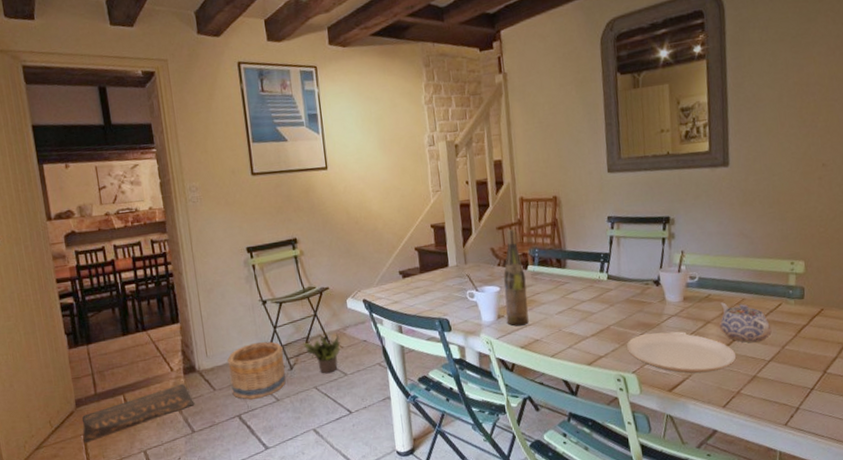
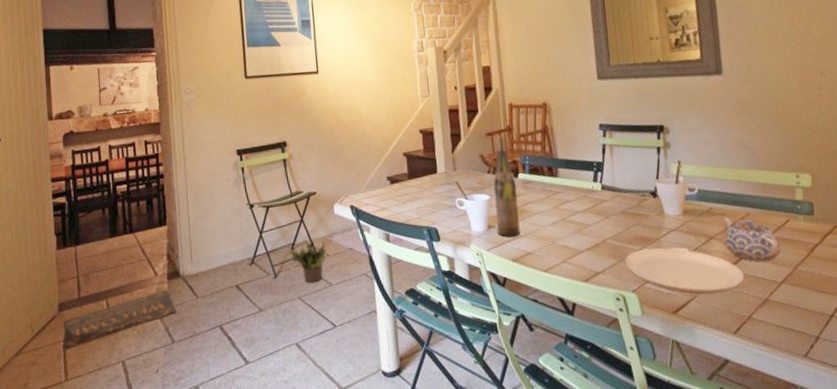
basket: present [226,341,286,400] -> none [211,247,270,309]

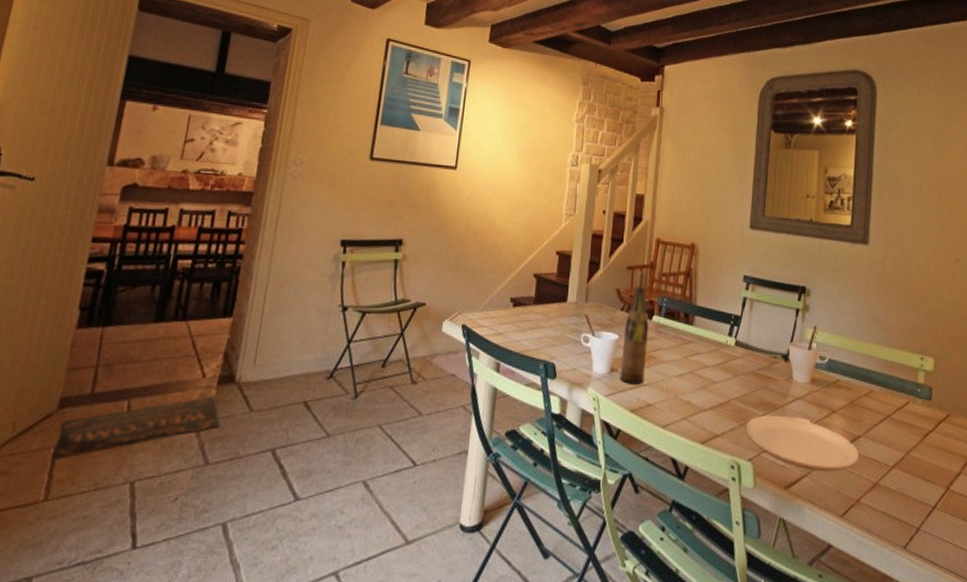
potted plant: present [288,239,327,284] -> none [378,360,424,410]
teapot: present [723,217,782,262] -> none [845,391,897,443]

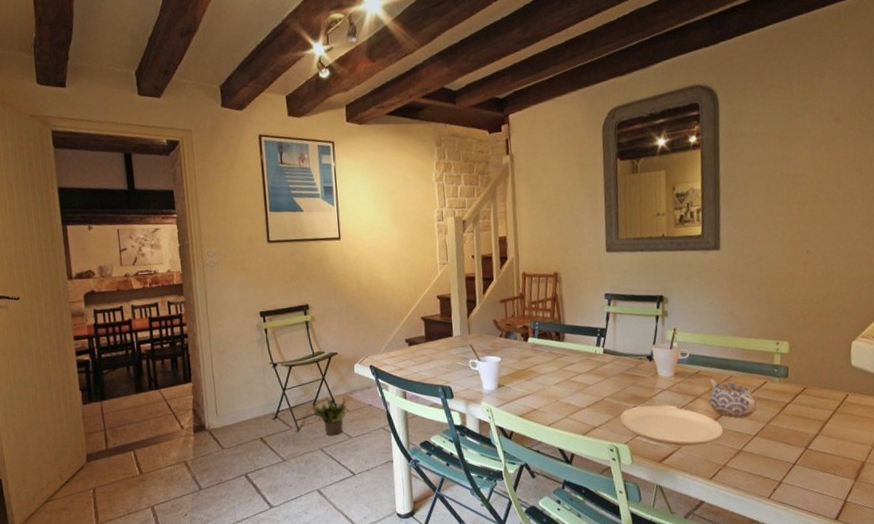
doormat: present [51,396,220,461] -> none [92,441,203,498]
potted plant: none [378,360,424,410] -> present [310,396,347,436]
wine bottle: present [619,271,649,385] -> none [504,302,528,396]
teapot: none [845,391,897,443] -> present [708,378,757,418]

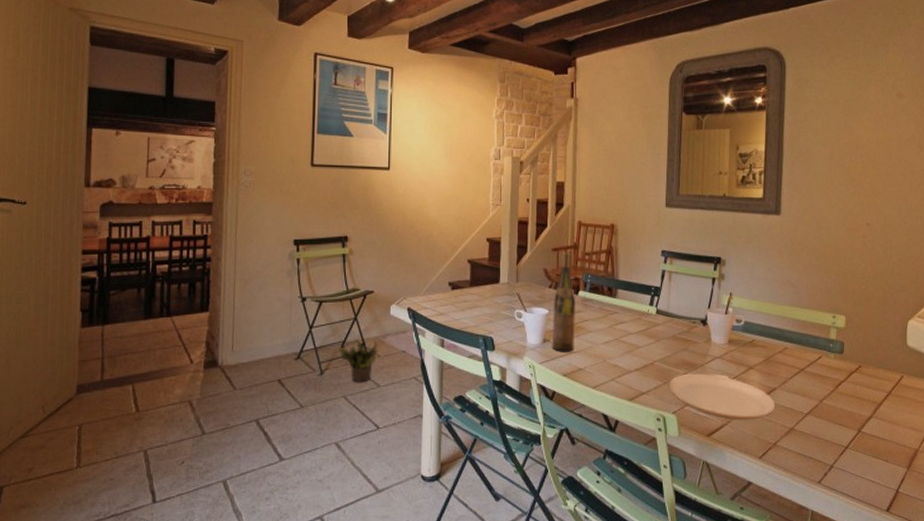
wine bottle: none [504,302,528,396] -> present [552,252,575,352]
teapot: present [708,378,757,418] -> none [762,349,811,394]

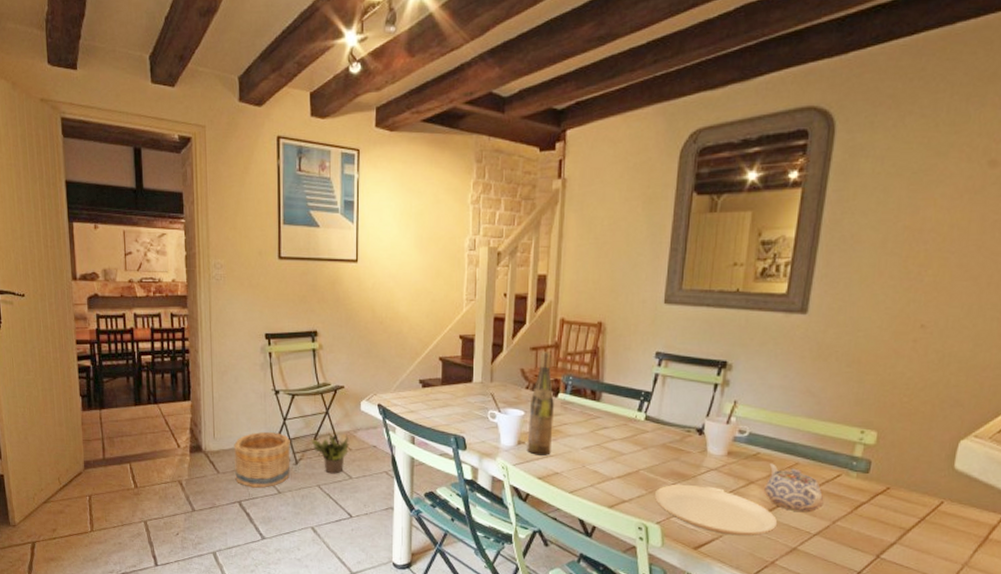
basket: none [253,342,316,403] -> present [233,432,290,488]
teapot: none [762,349,811,394] -> present [764,463,824,513]

